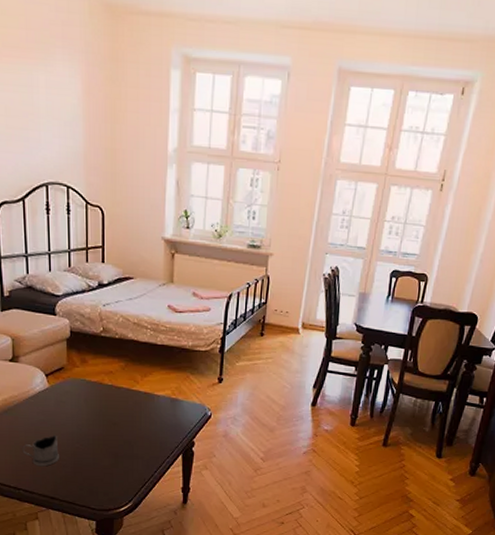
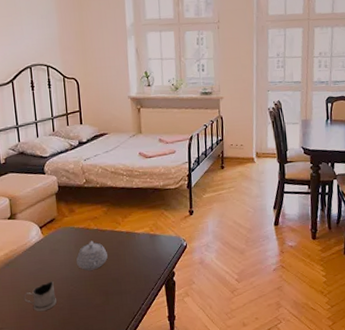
teapot: none [85,397,121,429] -> present [76,241,108,271]

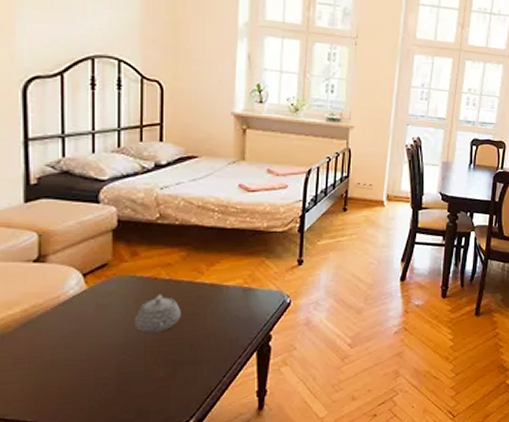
tea glass holder: present [24,281,57,312] -> none [46,348,98,391]

